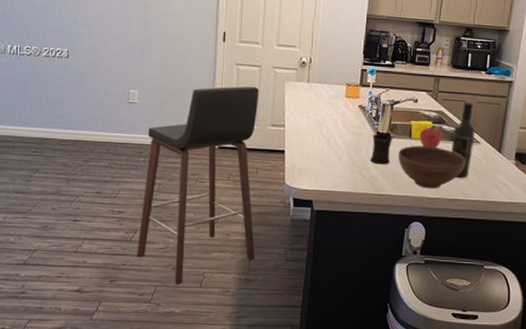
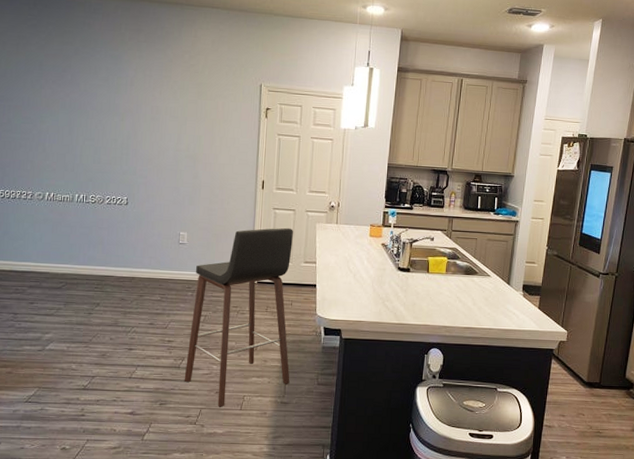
mug: present [370,133,393,165] -> none [392,268,413,297]
bowl: present [398,145,465,189] -> none [417,279,477,318]
fruit: present [419,126,442,149] -> none [436,261,457,282]
wine bottle: present [451,102,476,178] -> none [465,239,486,308]

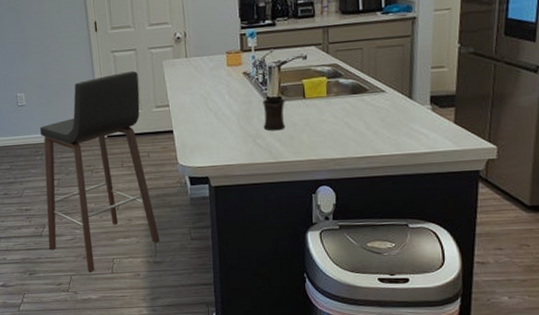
mug: none [392,268,413,297] -> present [262,98,286,131]

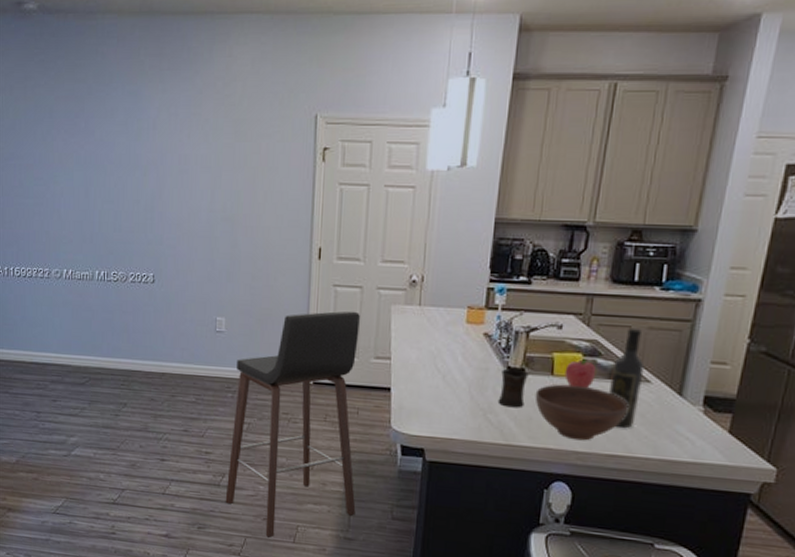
bowl: none [293,103,371,150] -> present [535,384,629,441]
fruit: none [314,81,340,106] -> present [564,359,597,389]
wine bottle: none [352,48,379,133] -> present [609,327,645,428]

